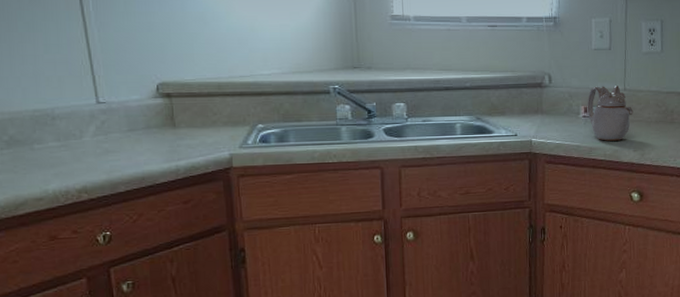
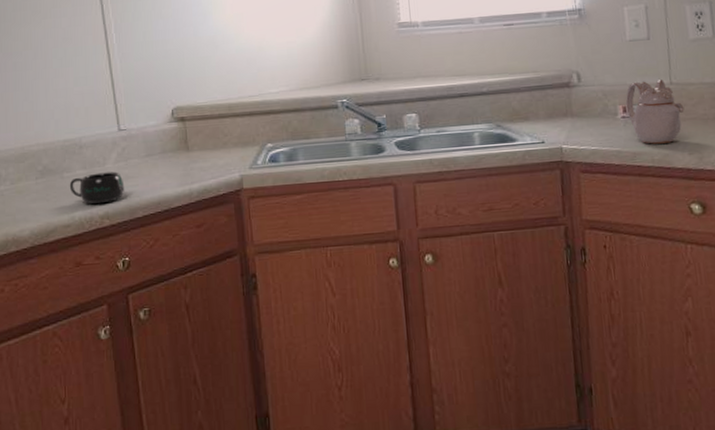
mug: none [40,145,105,178] -> present [69,171,125,205]

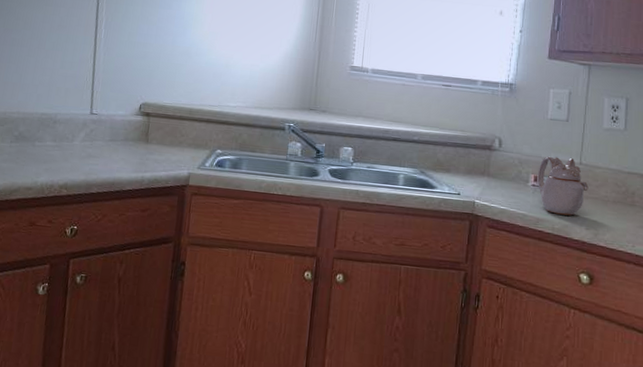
mug: present [69,171,125,205] -> none [38,147,87,175]

